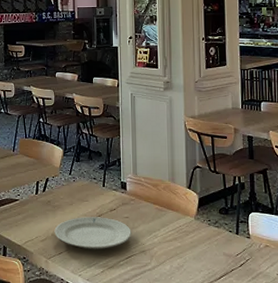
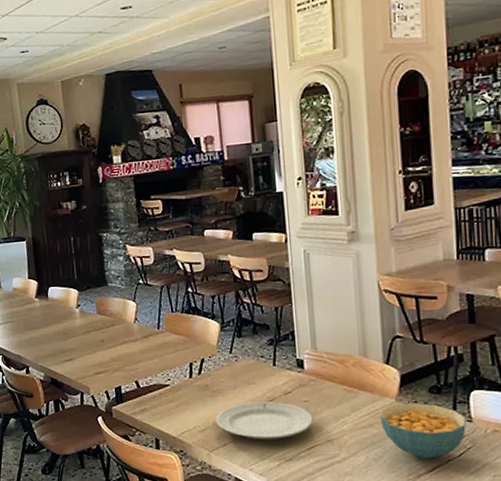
cereal bowl: none [182,221,246,268] -> present [380,403,466,459]

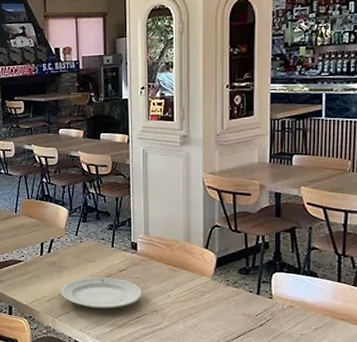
cereal bowl: present [380,403,466,459] -> none [197,281,267,328]

